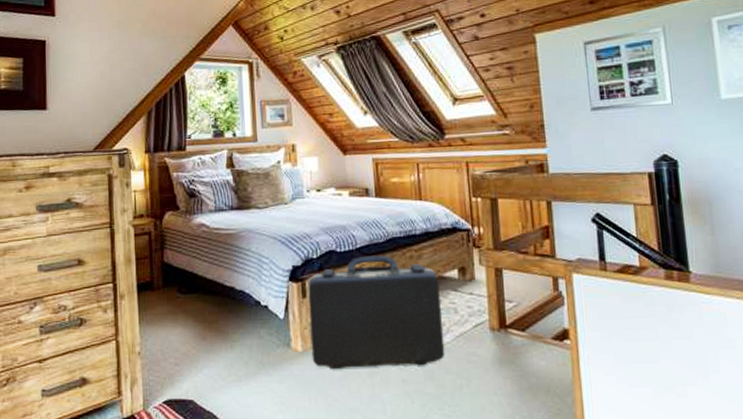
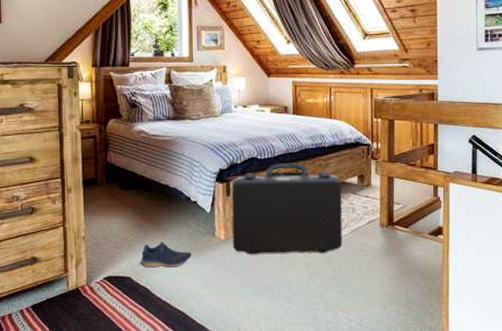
athletic shoe: none [204,355,264,388] -> present [140,241,191,268]

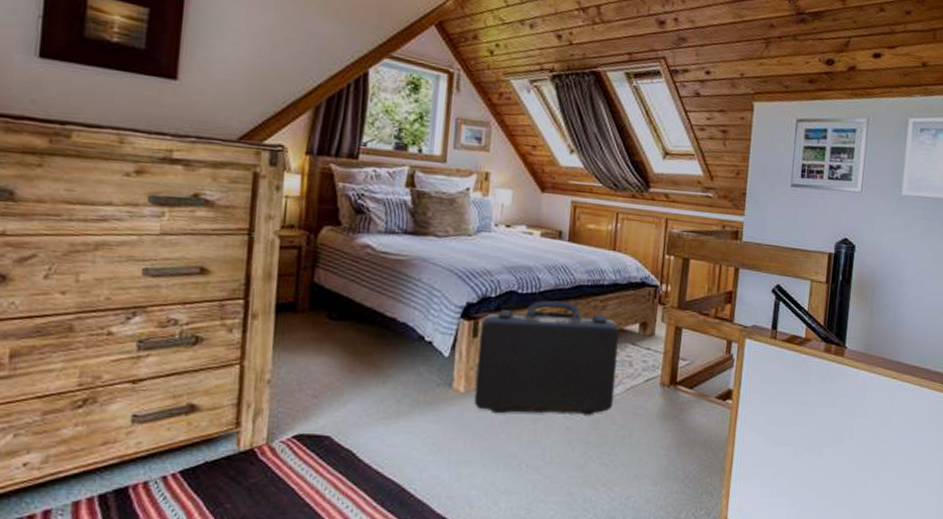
athletic shoe: present [140,241,191,268] -> none [346,391,418,426]

